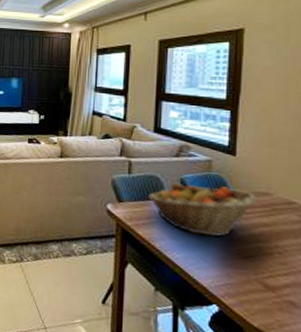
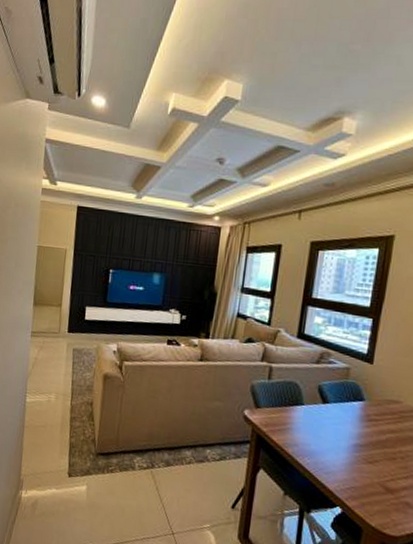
fruit basket: present [148,182,258,237] -> none [285,389,388,443]

